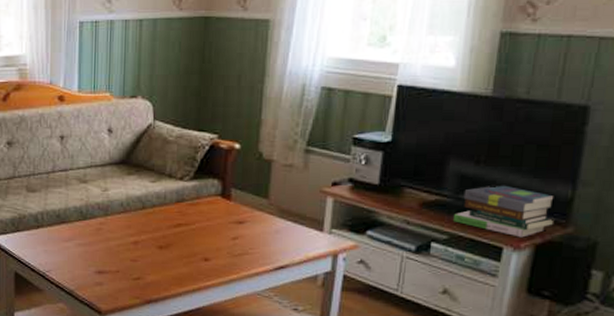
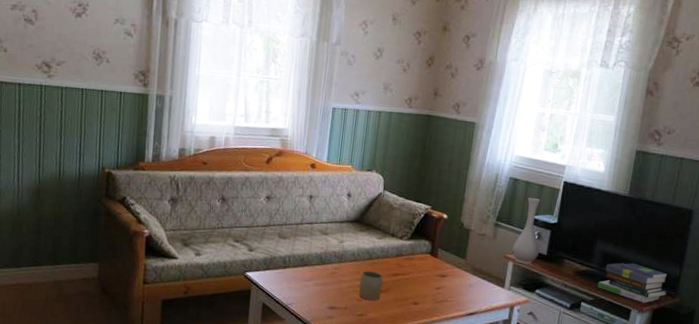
mug: none [132,224,163,260] -> present [359,271,384,301]
vase: none [330,111,369,199] -> present [511,198,540,265]

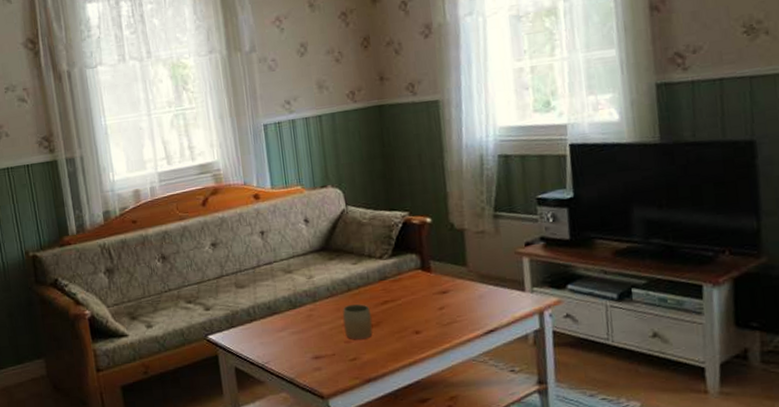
vase: present [511,198,540,265] -> none [522,173,560,257]
books: present [598,262,668,303] -> none [648,224,747,273]

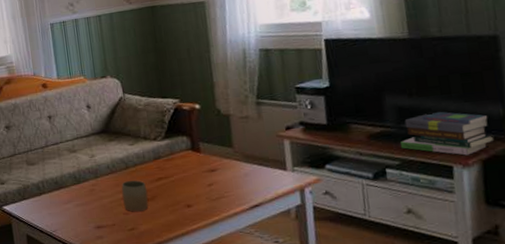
books: none [648,224,747,273] -> present [401,111,495,156]

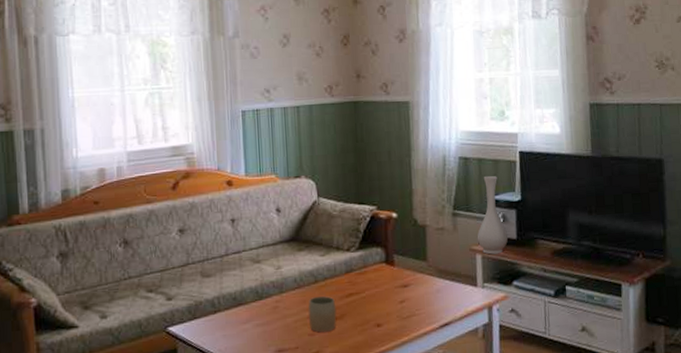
vase: none [283,65,318,140] -> present [477,176,509,255]
books: present [401,111,495,156] -> none [580,229,656,274]

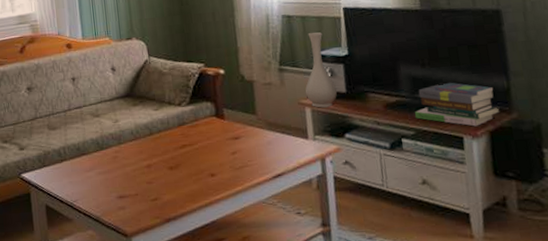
mug: present [308,296,337,333] -> none [144,147,172,181]
books: none [580,229,656,274] -> present [415,82,500,127]

